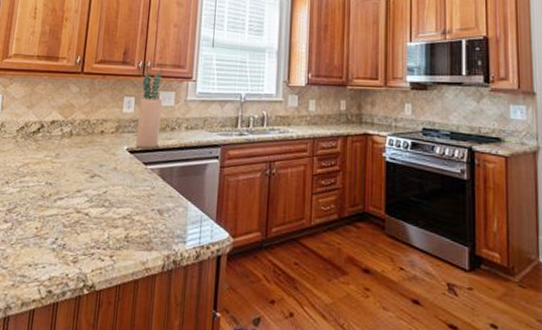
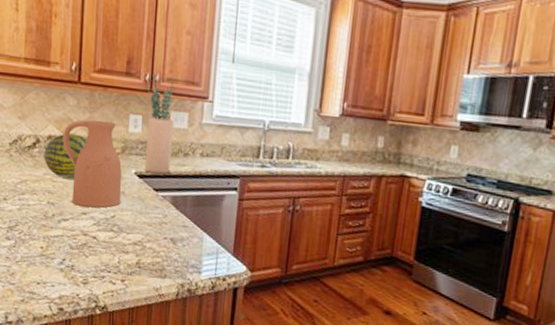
fruit: none [46,117,86,160] -> present [44,133,87,180]
ceramic pitcher: none [64,104,115,185] -> present [62,120,122,208]

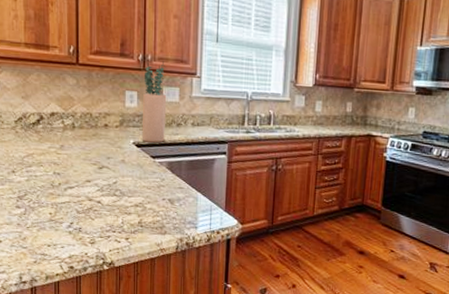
fruit: present [44,133,87,180] -> none [48,110,88,152]
ceramic pitcher: present [62,120,122,208] -> none [64,97,122,176]

